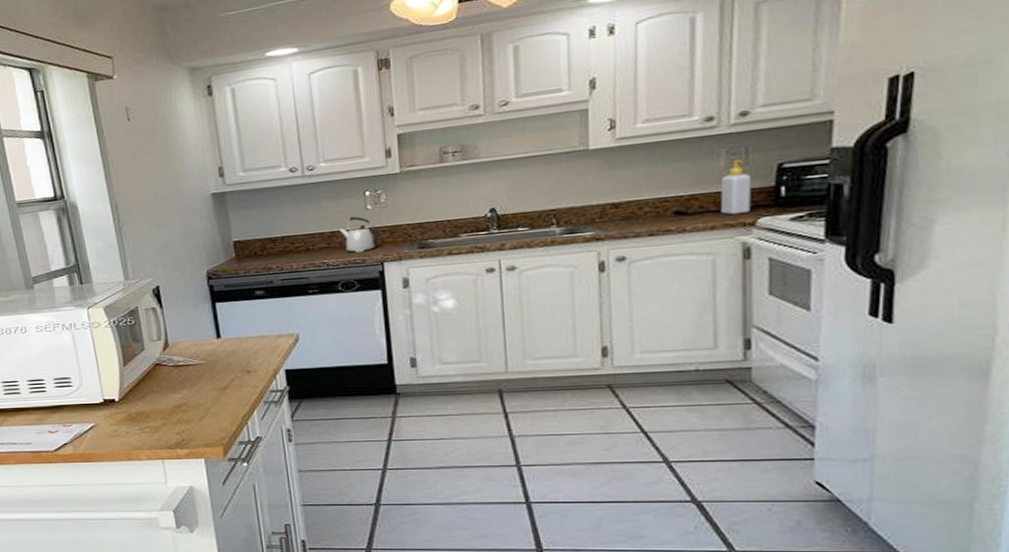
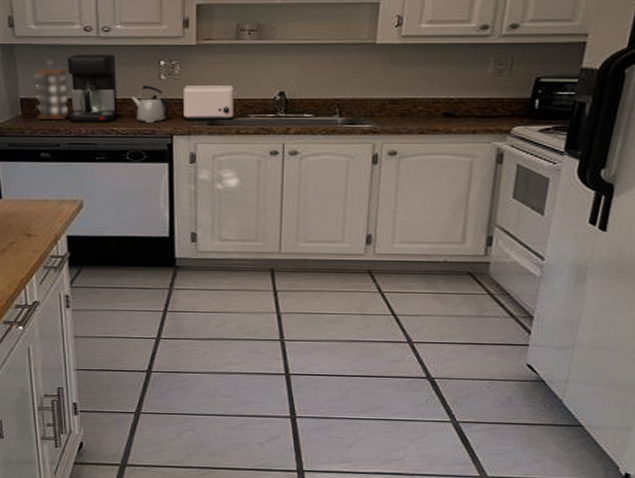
spice rack: none [244,203,282,260] -> present [33,61,71,121]
coffee maker: none [275,190,328,259] -> present [67,54,119,122]
toaster: none [390,208,446,247] -> present [182,85,237,121]
soap bottle: present [720,158,752,215] -> none [483,68,513,122]

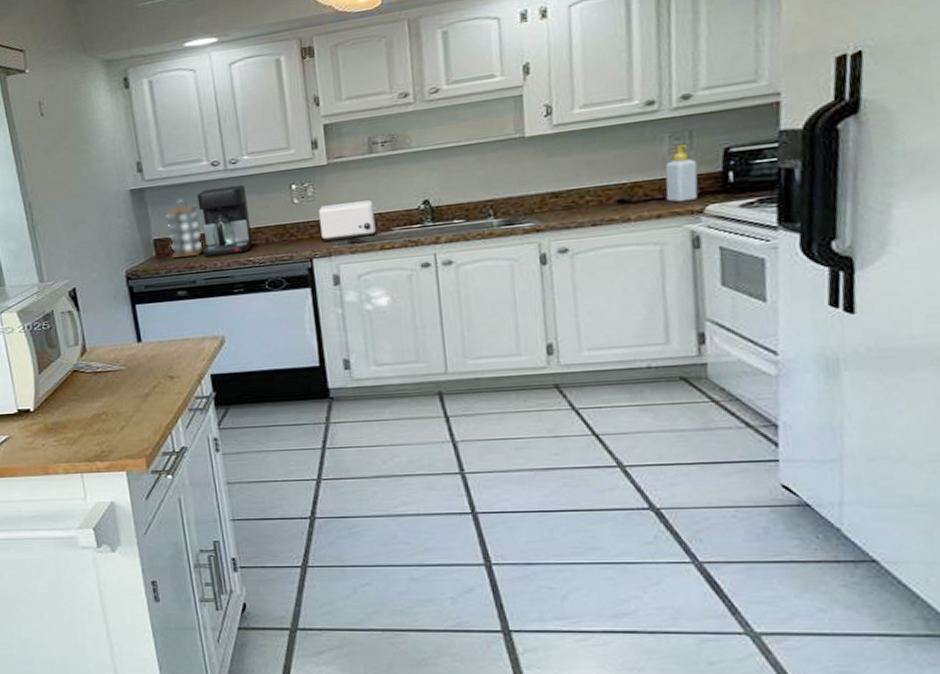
kettle: present [131,85,170,122] -> none [265,211,307,249]
soap bottle: none [483,68,513,122] -> present [665,143,699,203]

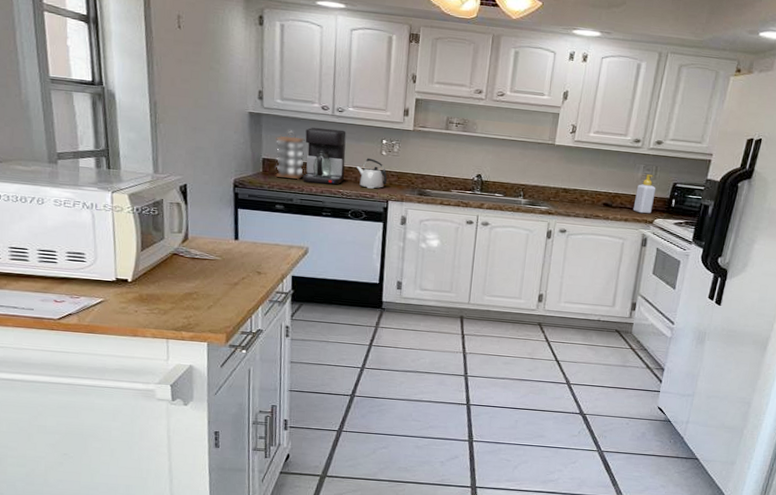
kettle: none [265,211,307,249] -> present [356,158,388,189]
toaster: present [318,200,377,242] -> none [398,162,443,193]

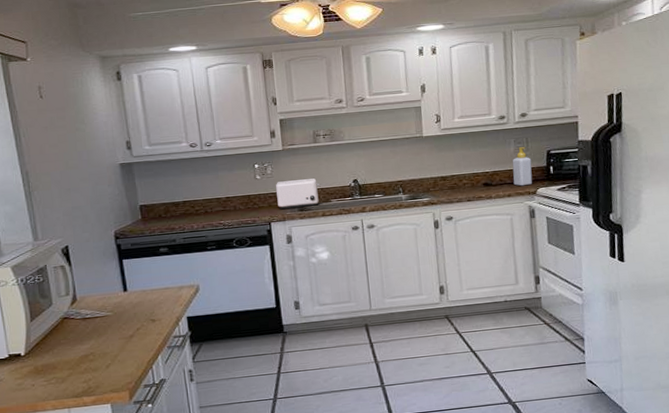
spice rack: present [275,130,305,180] -> none [150,173,184,221]
coffee maker: present [302,127,346,185] -> none [178,163,224,220]
kettle: present [356,158,388,189] -> none [233,184,266,214]
toaster: none [398,162,443,193] -> present [275,178,320,210]

